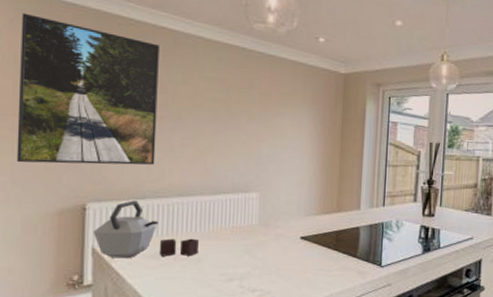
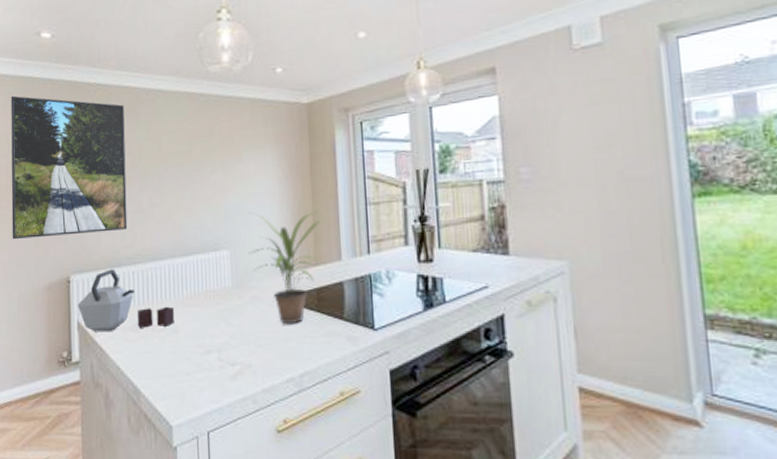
potted plant: none [277,162,345,260] -> present [248,211,320,325]

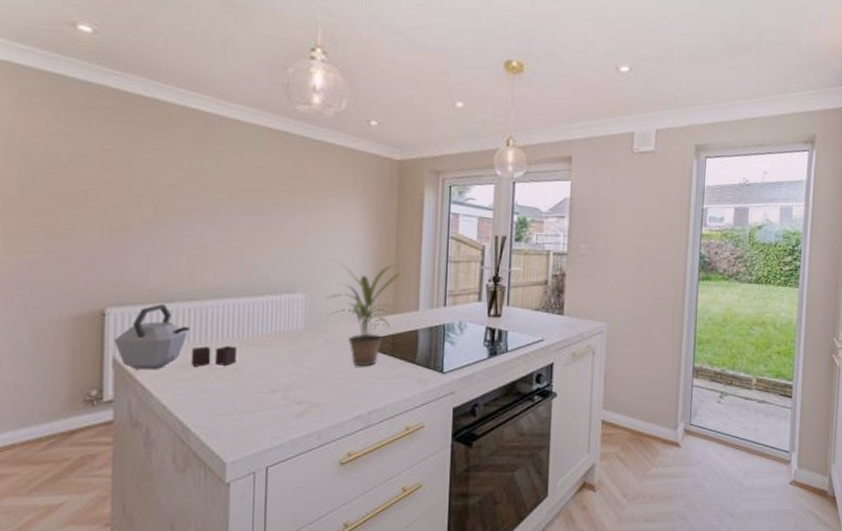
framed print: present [11,95,128,240] -> none [23,92,189,264]

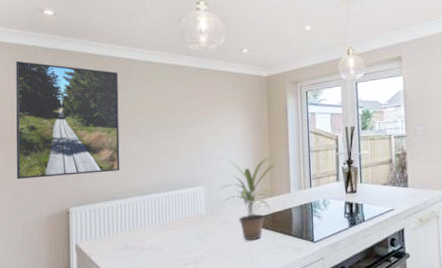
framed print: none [23,92,189,264] -> present [16,61,120,180]
kettle: present [113,304,236,370] -> none [76,202,159,253]

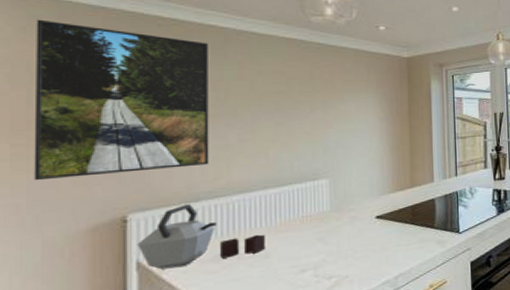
kettle: none [76,202,159,253] -> present [137,204,265,270]
potted plant: present [219,156,275,241] -> none [347,144,416,238]

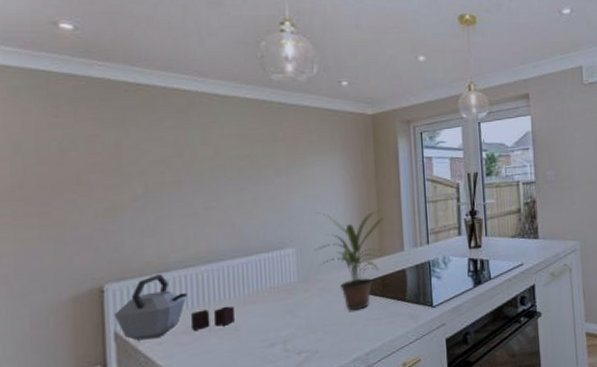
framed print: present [34,19,209,181] -> none [15,90,178,251]
potted plant: none [347,144,416,238] -> present [314,209,385,311]

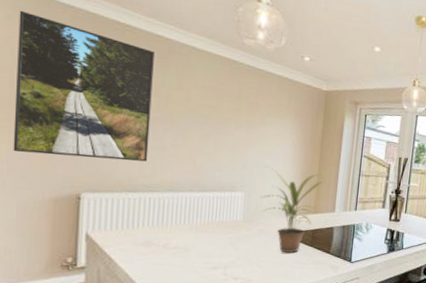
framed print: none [15,90,178,251] -> present [13,10,154,162]
kettle: present [114,274,235,341] -> none [87,193,187,245]

